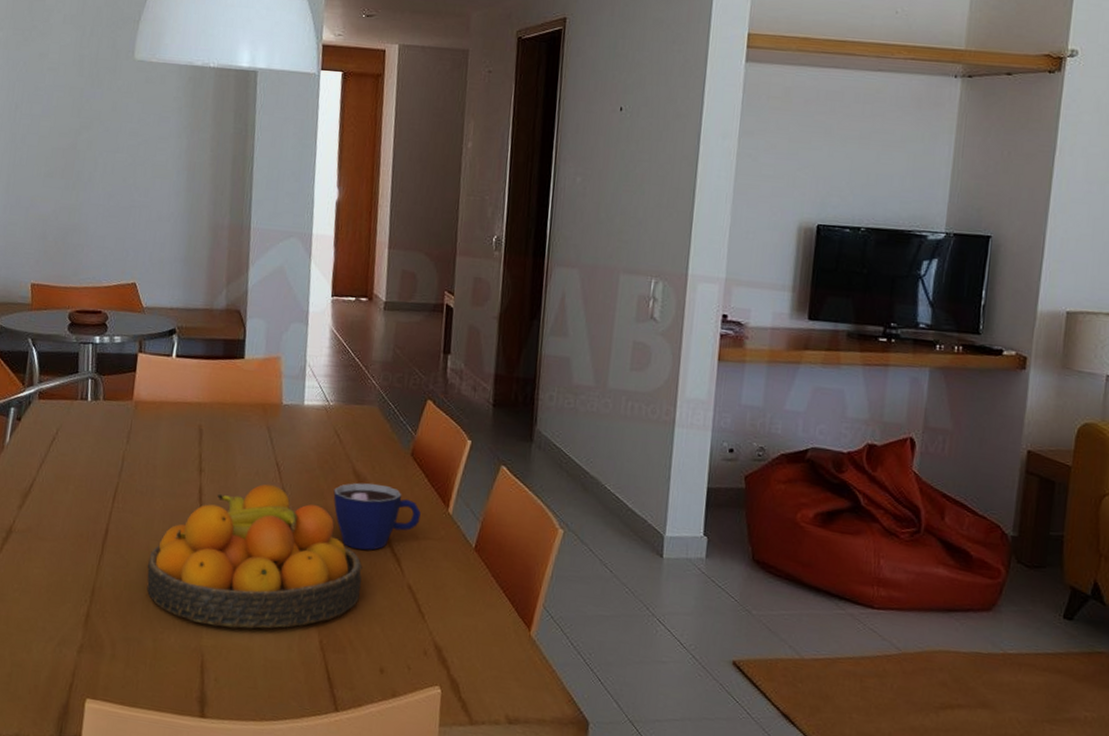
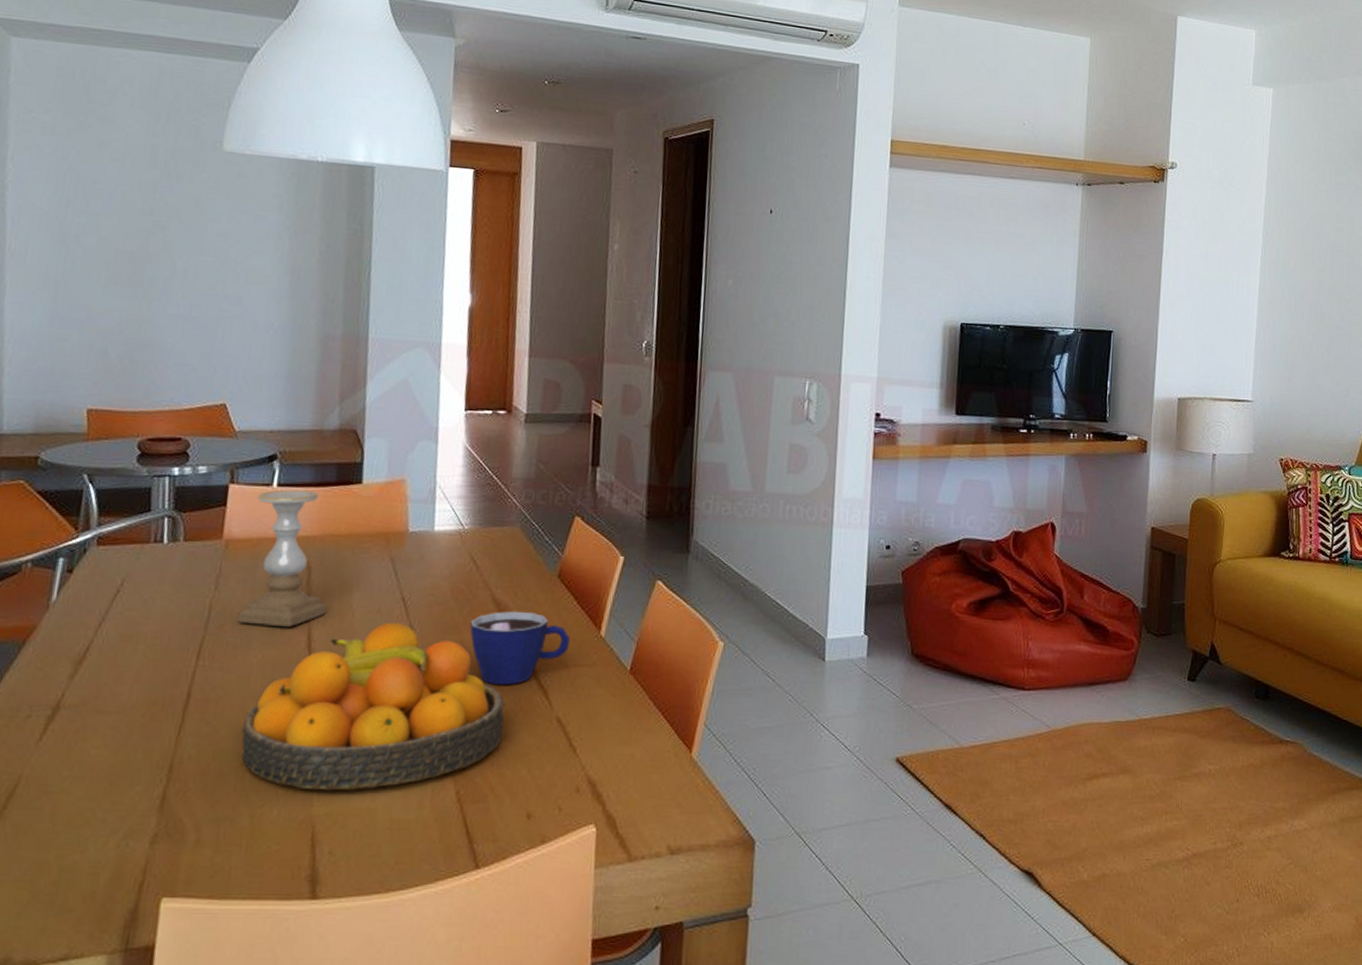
candle holder: none [144,360,215,481] -> present [237,489,327,628]

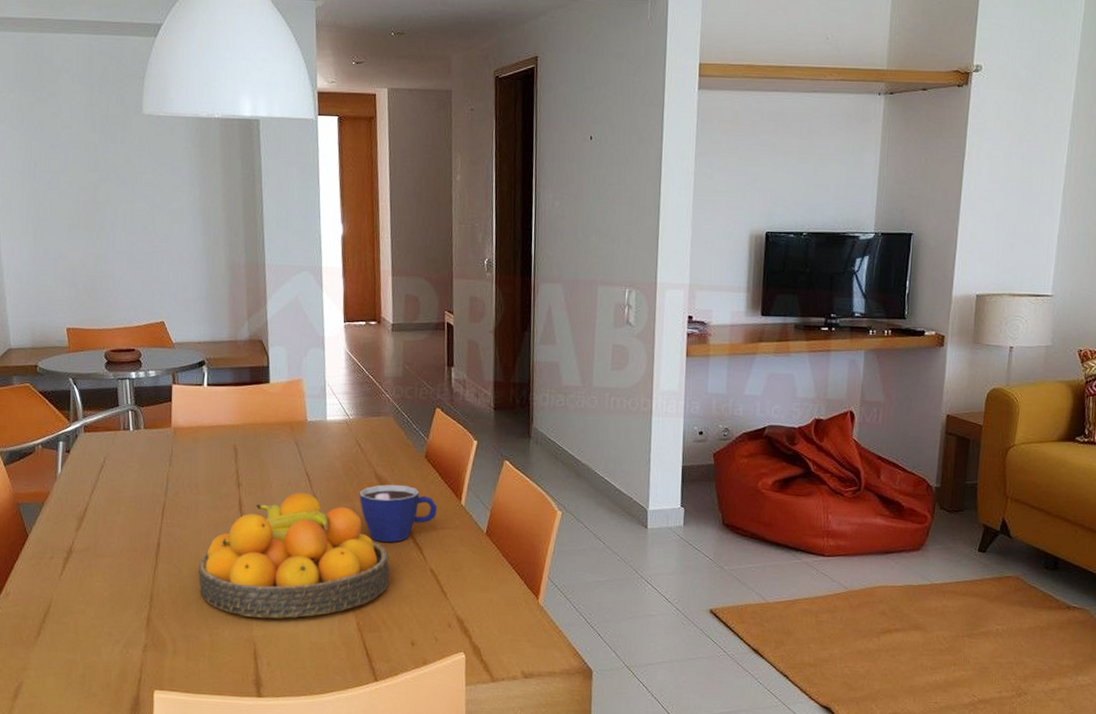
candle holder: present [237,489,327,628] -> none [188,388,251,496]

